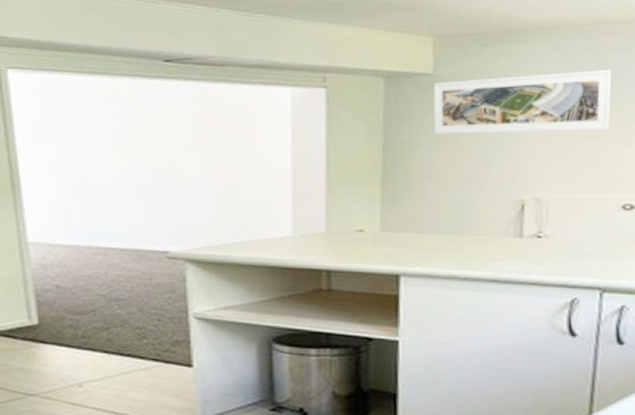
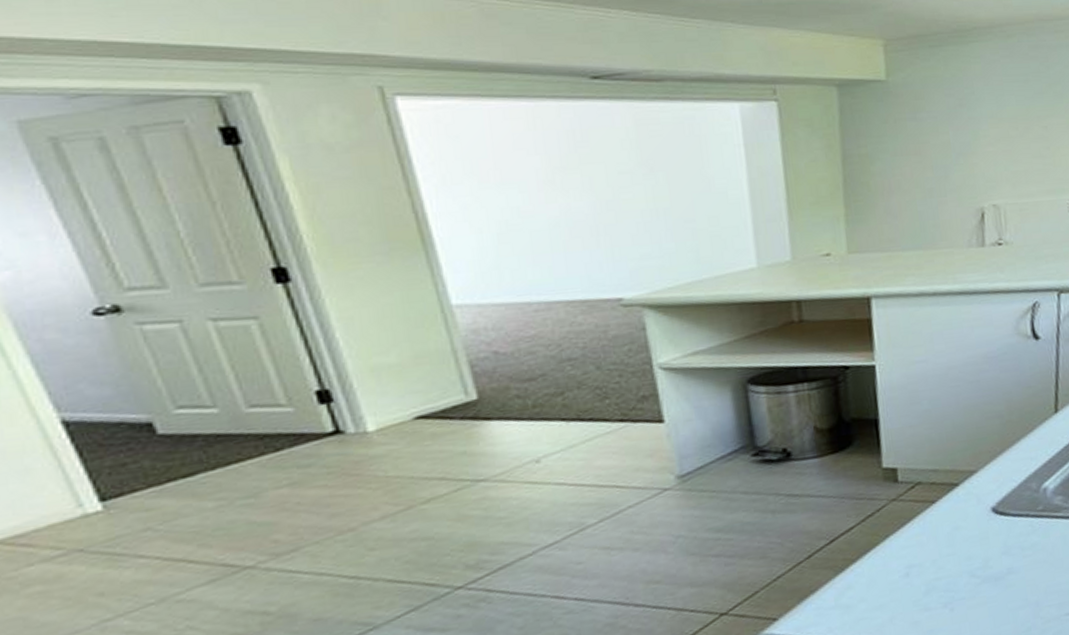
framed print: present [433,69,612,135] -> none [887,68,1057,146]

